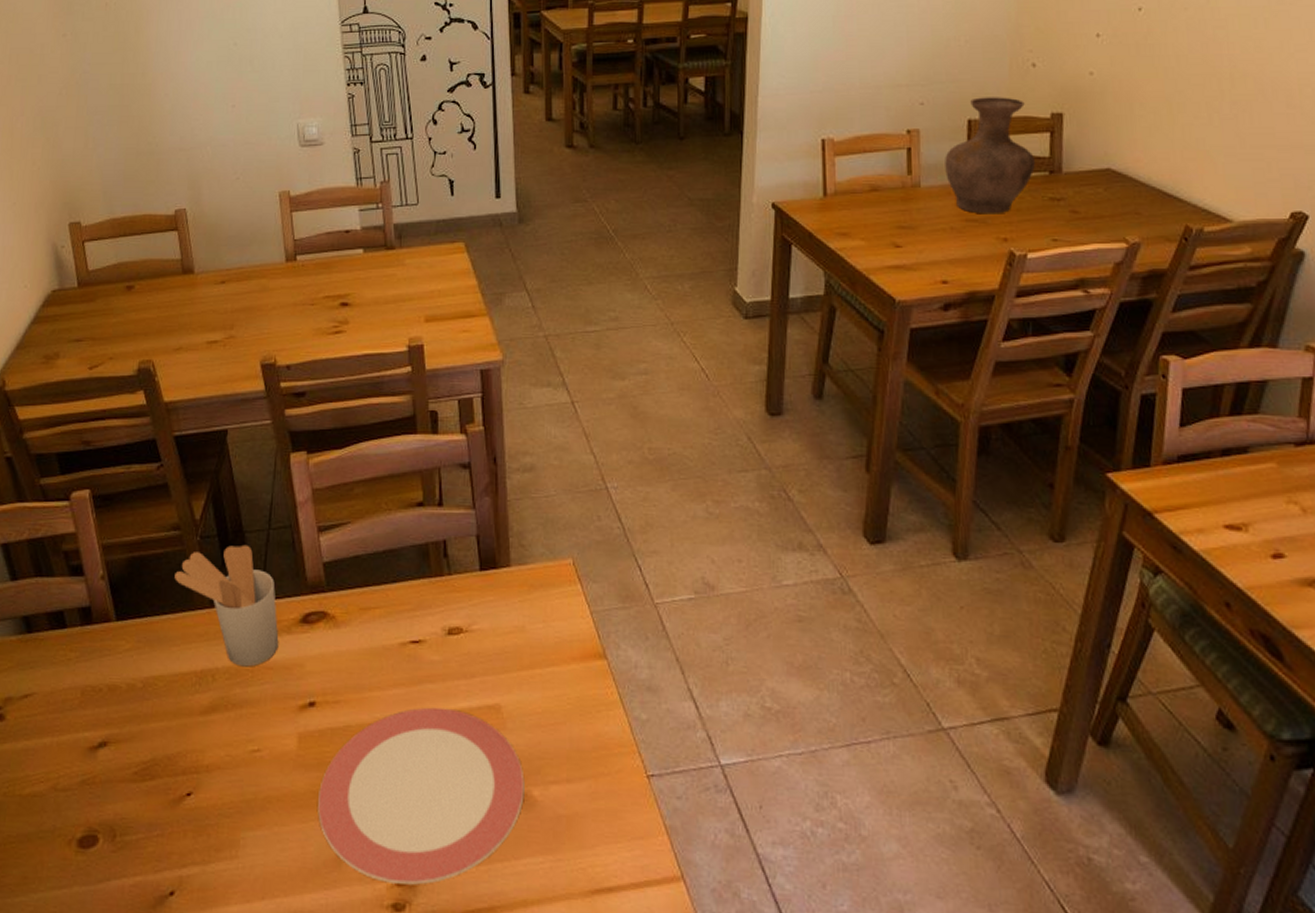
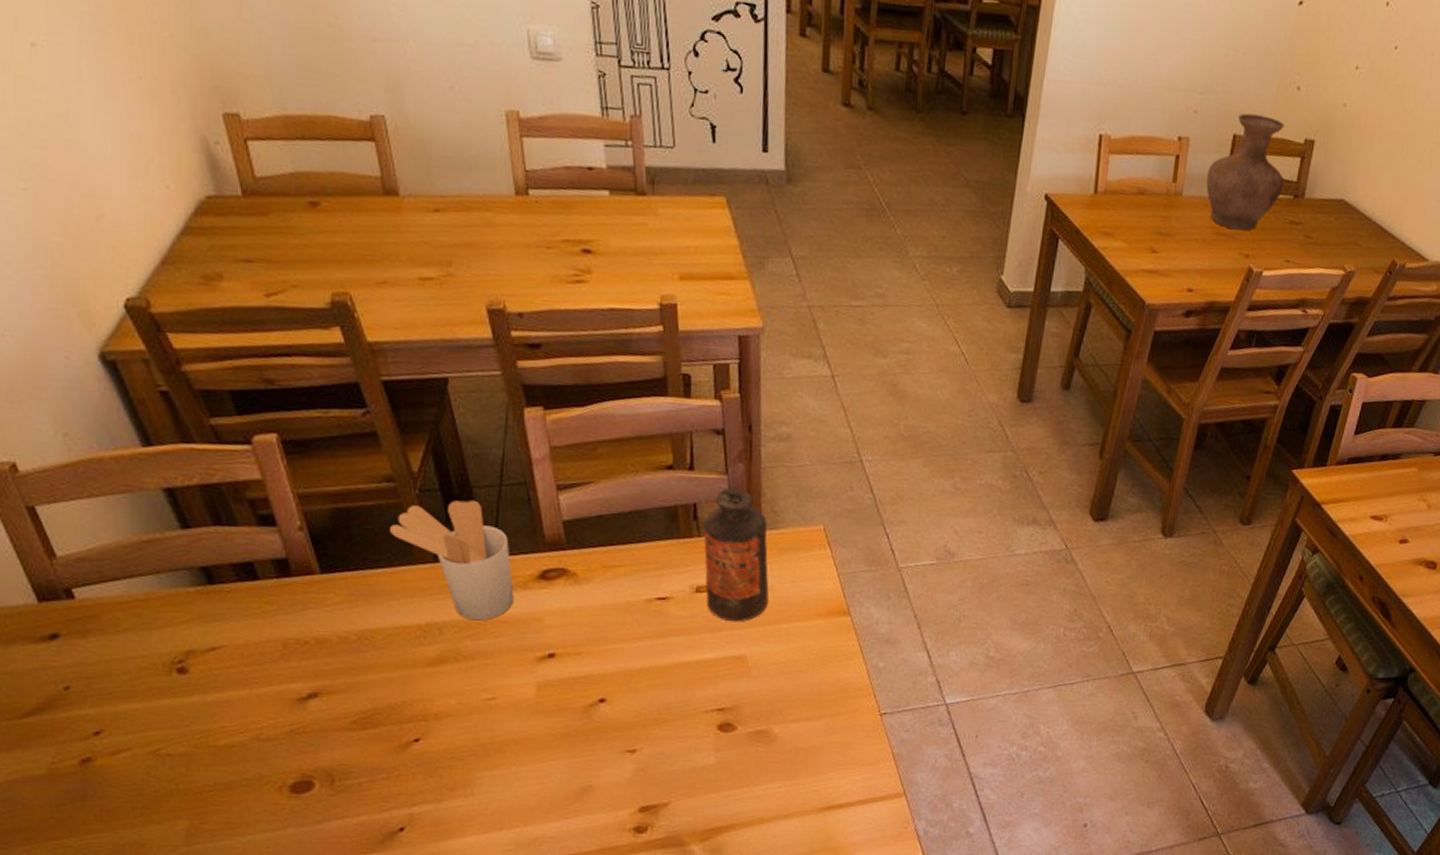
plate: present [318,707,525,885] -> none [558,658,767,811]
bottle: none [453,522,521,667] -> present [702,488,769,622]

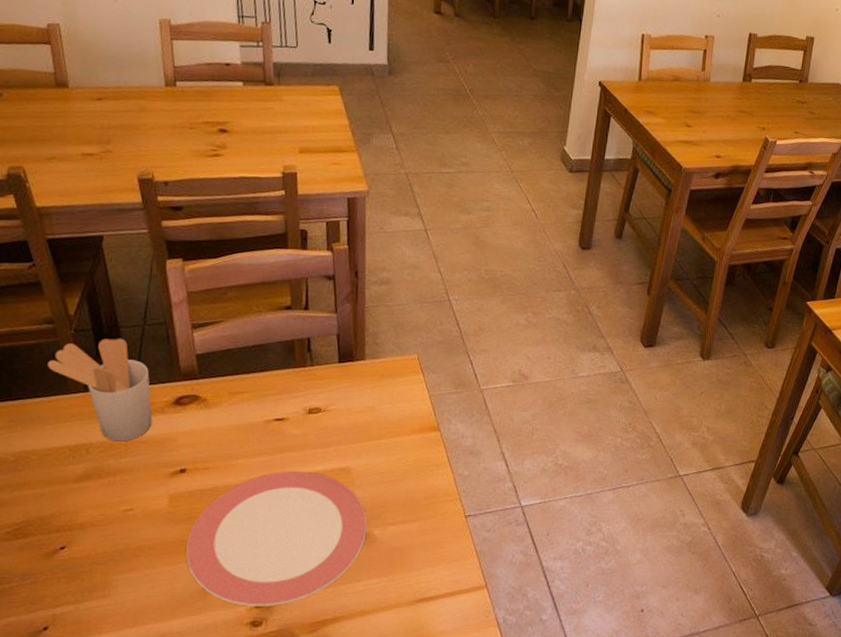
plate: none [558,658,767,811] -> present [186,471,368,606]
bottle: present [702,488,769,622] -> none [315,324,371,439]
vase: present [1206,113,1285,231] -> none [729,16,791,109]

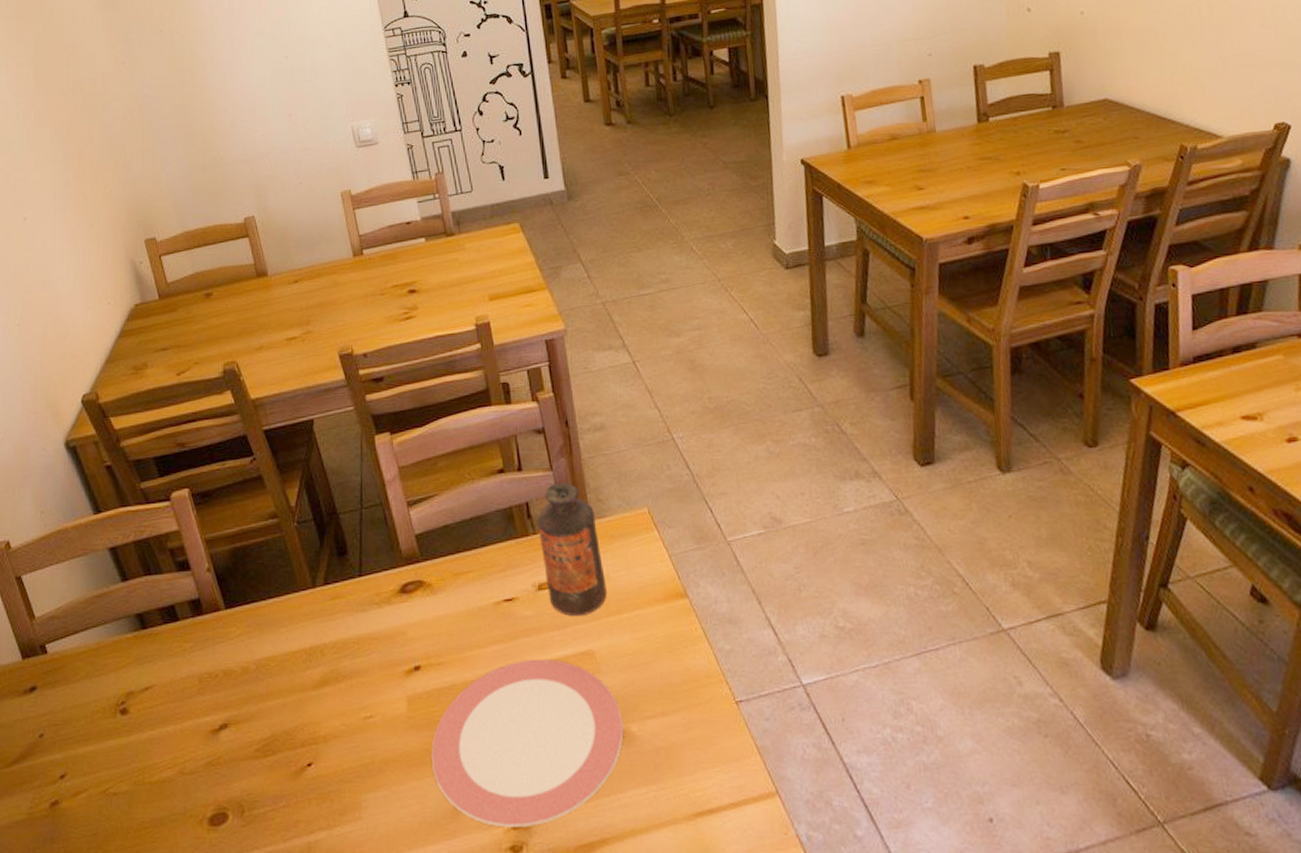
utensil holder: present [48,338,153,442] -> none [277,525,381,640]
bottle: none [315,324,371,439] -> present [536,482,607,617]

